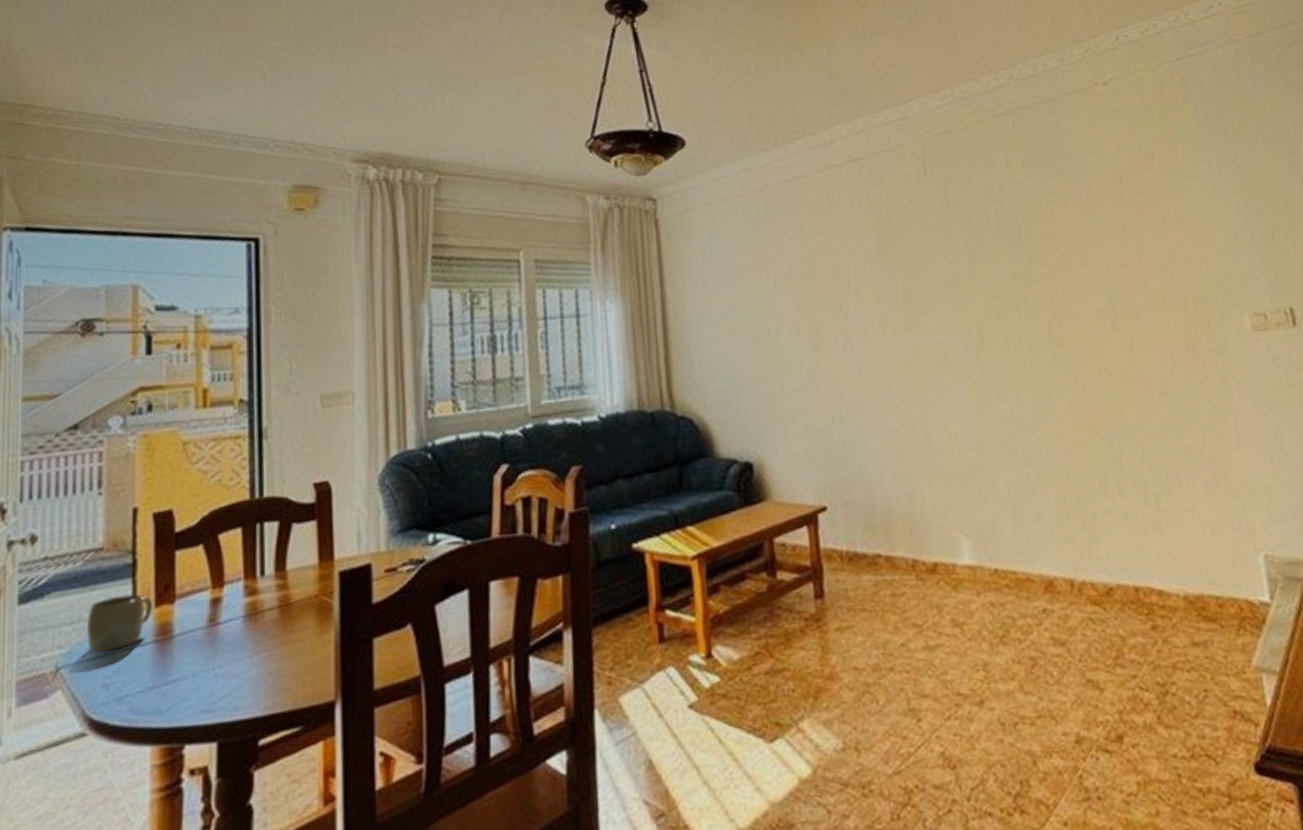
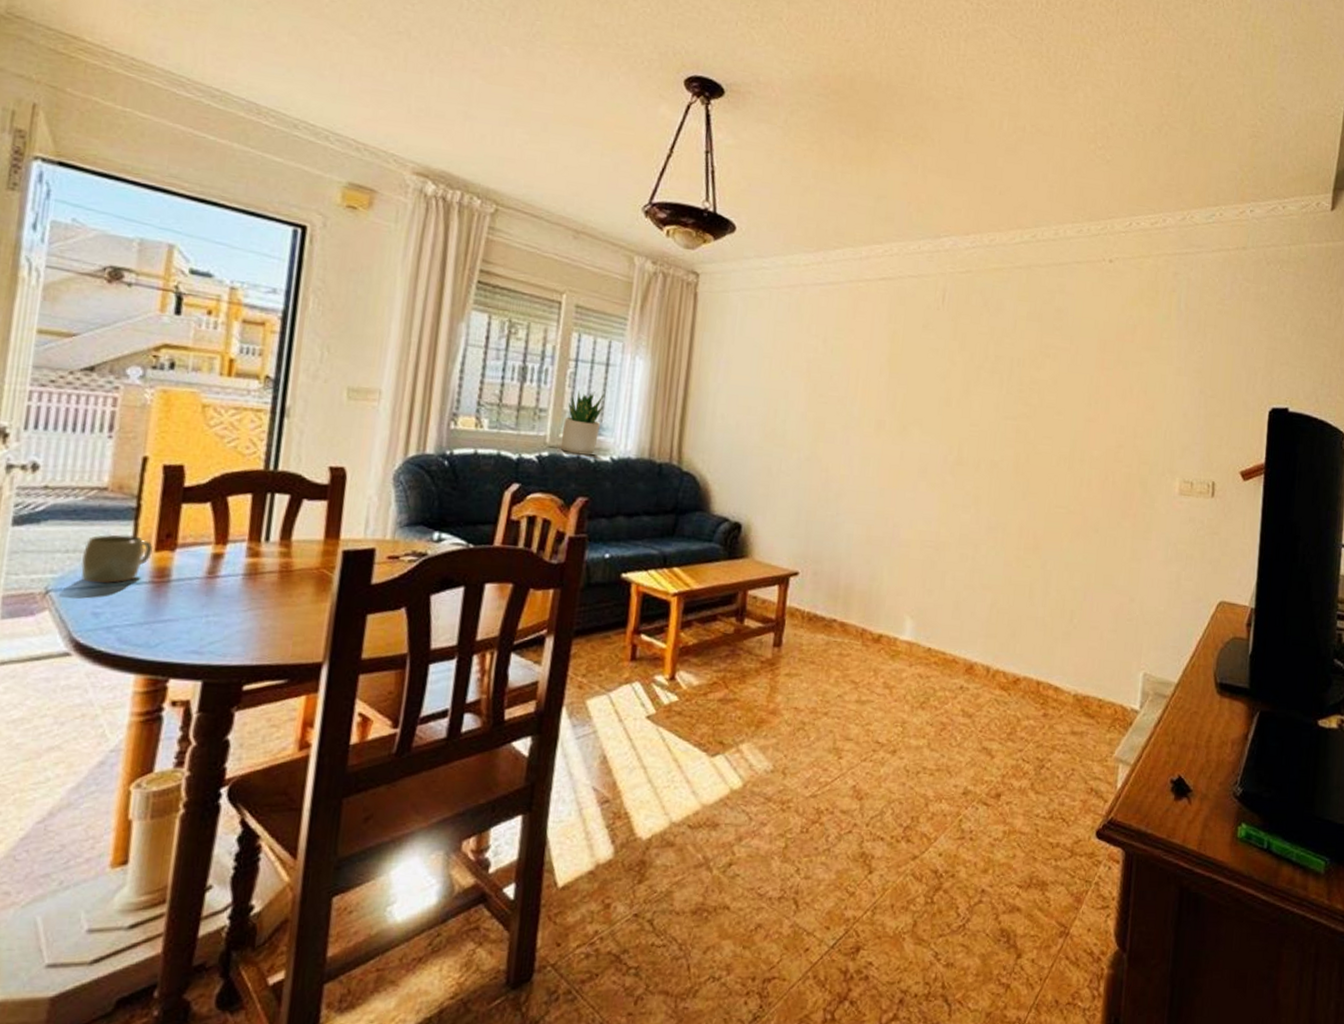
planter: none [542,346,582,420] -> present [561,391,606,455]

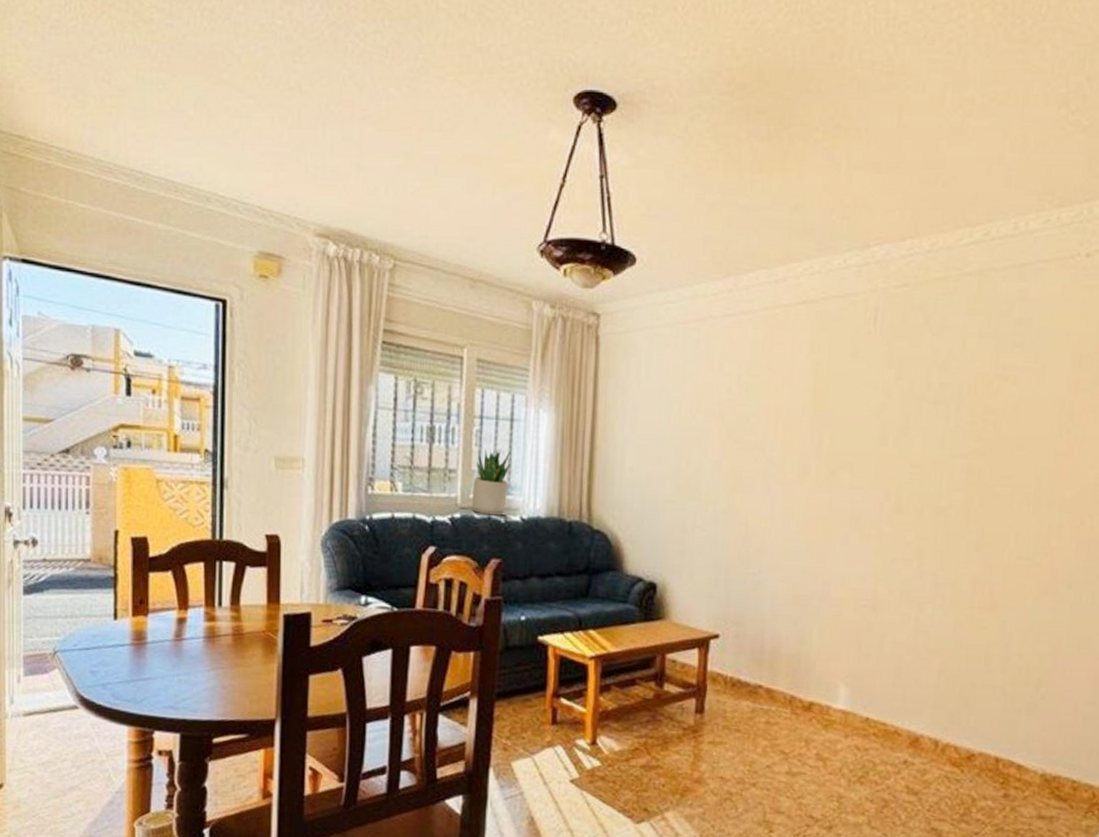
mug: present [80,534,153,583] -> none [77,601,130,645]

